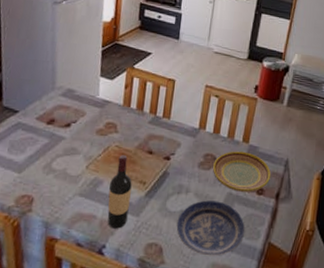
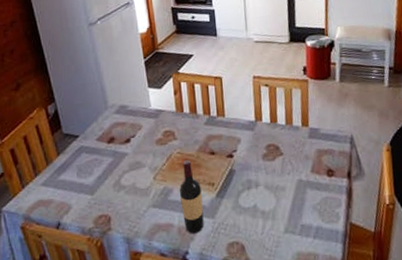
plate: present [176,200,246,256] -> none [253,189,324,247]
plate: present [213,151,271,192] -> none [277,135,339,177]

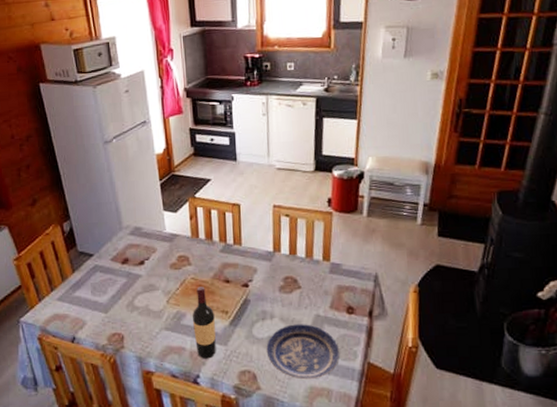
plate: none [253,189,324,247] -> present [266,324,340,380]

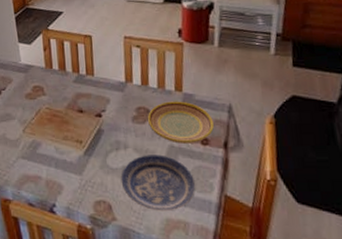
wine bottle: present [192,286,216,359] -> none [47,116,71,188]
plate: none [295,270,361,313] -> present [148,101,215,144]

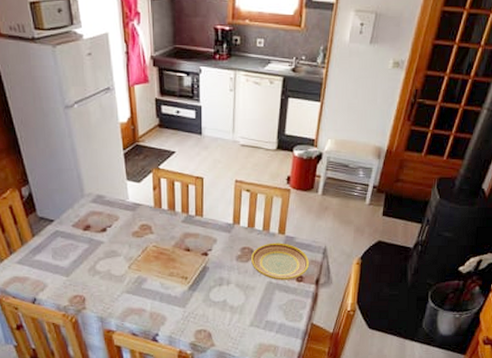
plate: present [121,155,196,211] -> none [222,290,288,338]

